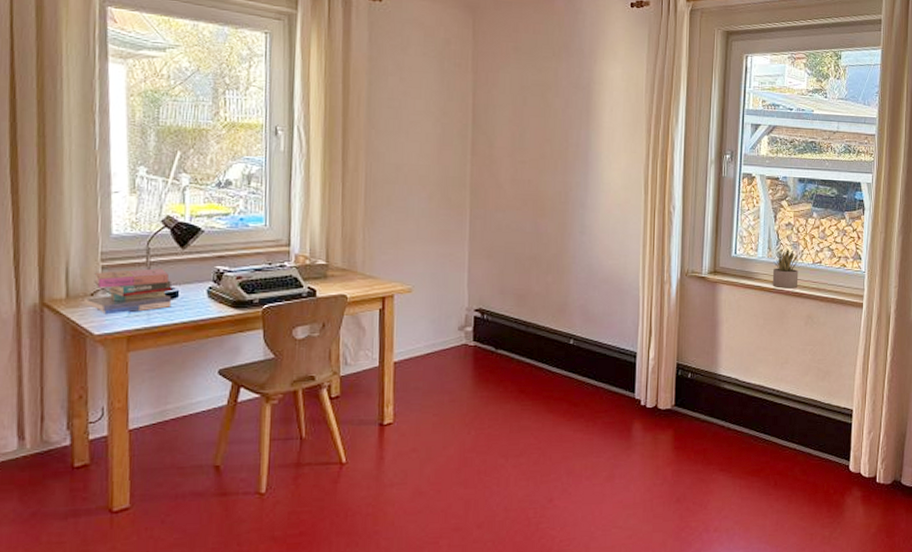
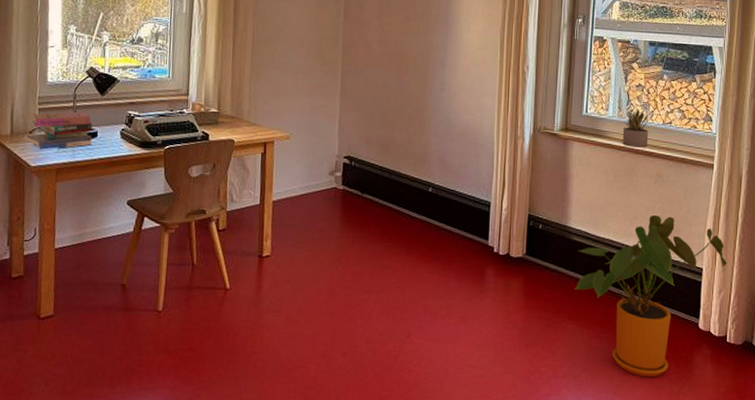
house plant: none [725,357,877,524] -> present [575,214,728,377]

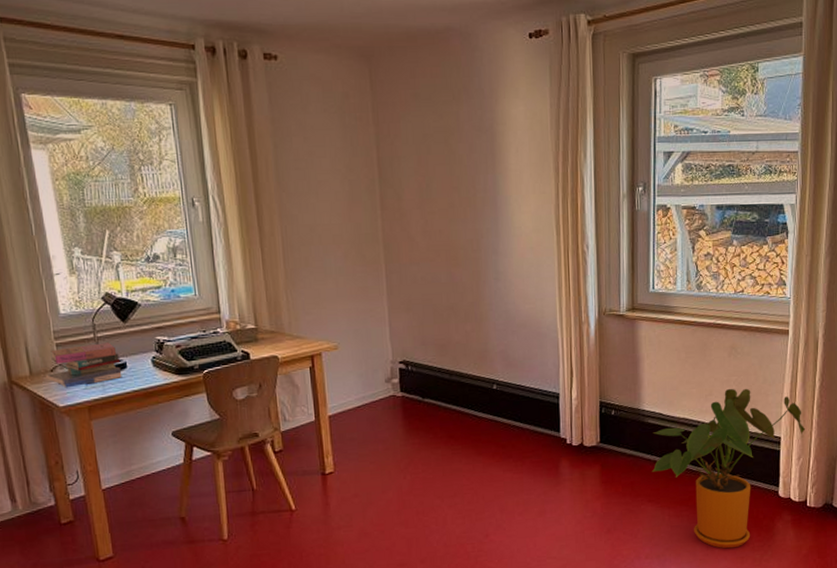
succulent plant: present [622,109,649,148] -> none [692,279,720,321]

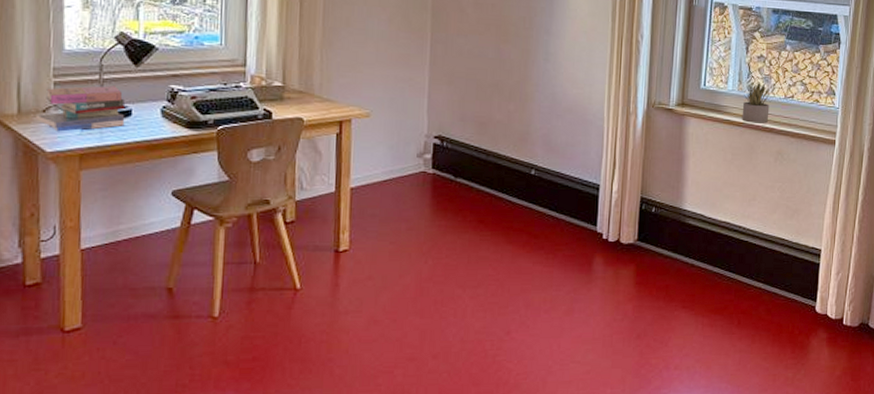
house plant: present [652,388,806,549] -> none [689,194,846,364]
succulent plant: none [692,279,720,321] -> present [742,82,770,124]

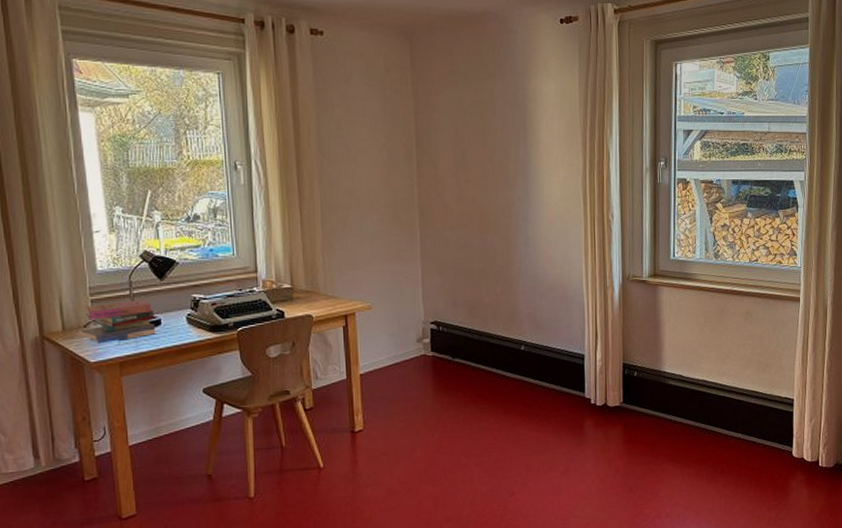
succulent plant: present [742,82,770,124] -> none [710,249,736,288]

